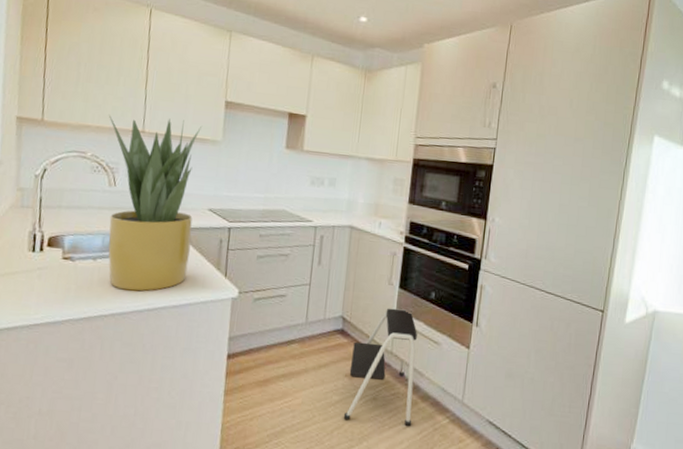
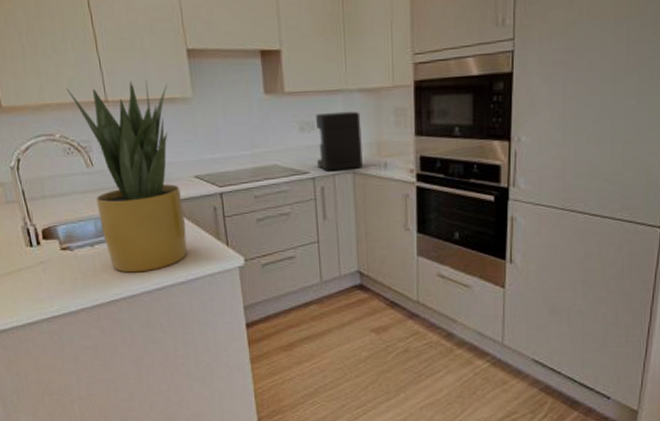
coffee maker: none [321,172,365,224] -> present [316,111,363,171]
step stool: present [343,308,417,426] -> none [375,255,450,375]

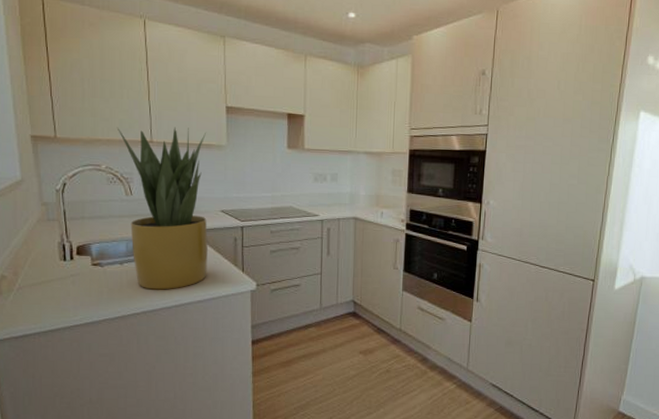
coffee maker: present [316,111,363,171] -> none [326,168,365,216]

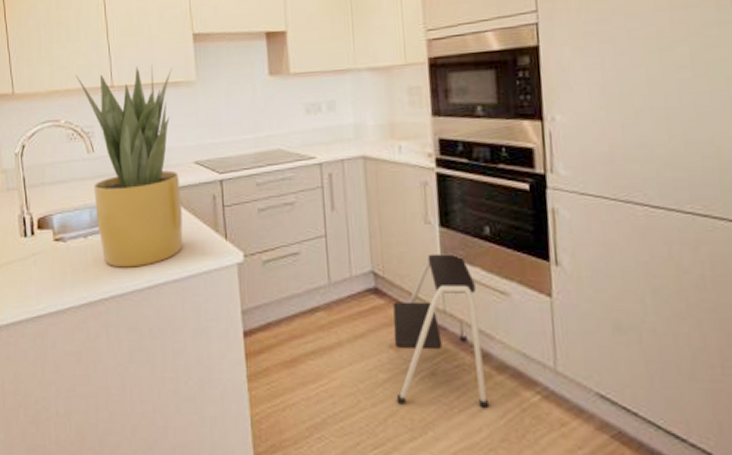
step stool: none [361,290,423,393] -> present [393,253,490,407]

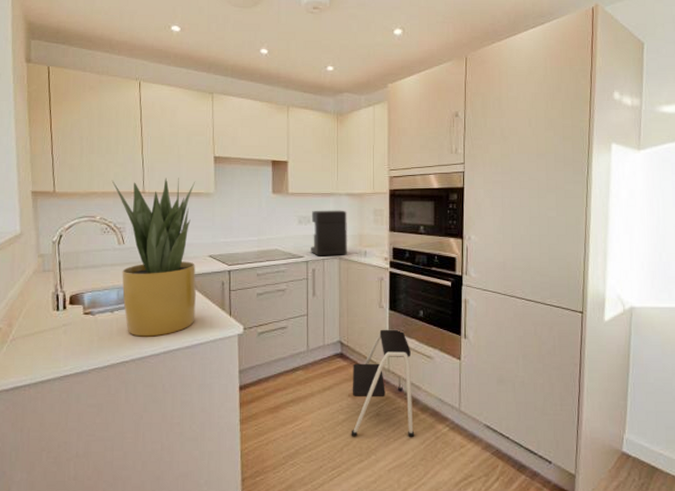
coffee maker: none [323,91,374,156] -> present [311,210,347,256]

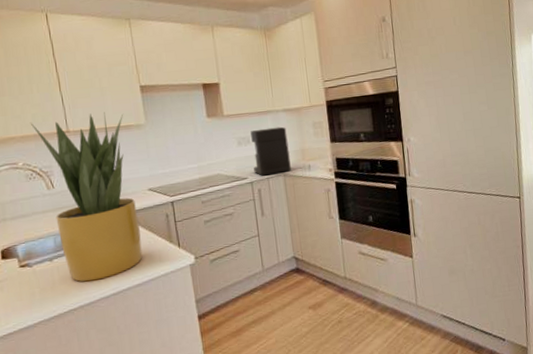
step stool: present [351,329,415,437] -> none [310,236,377,347]

